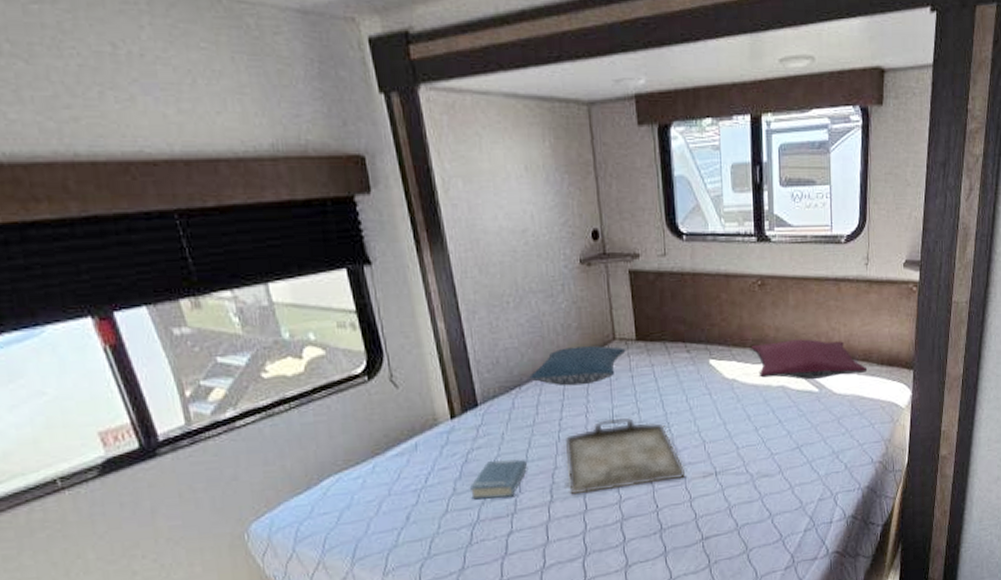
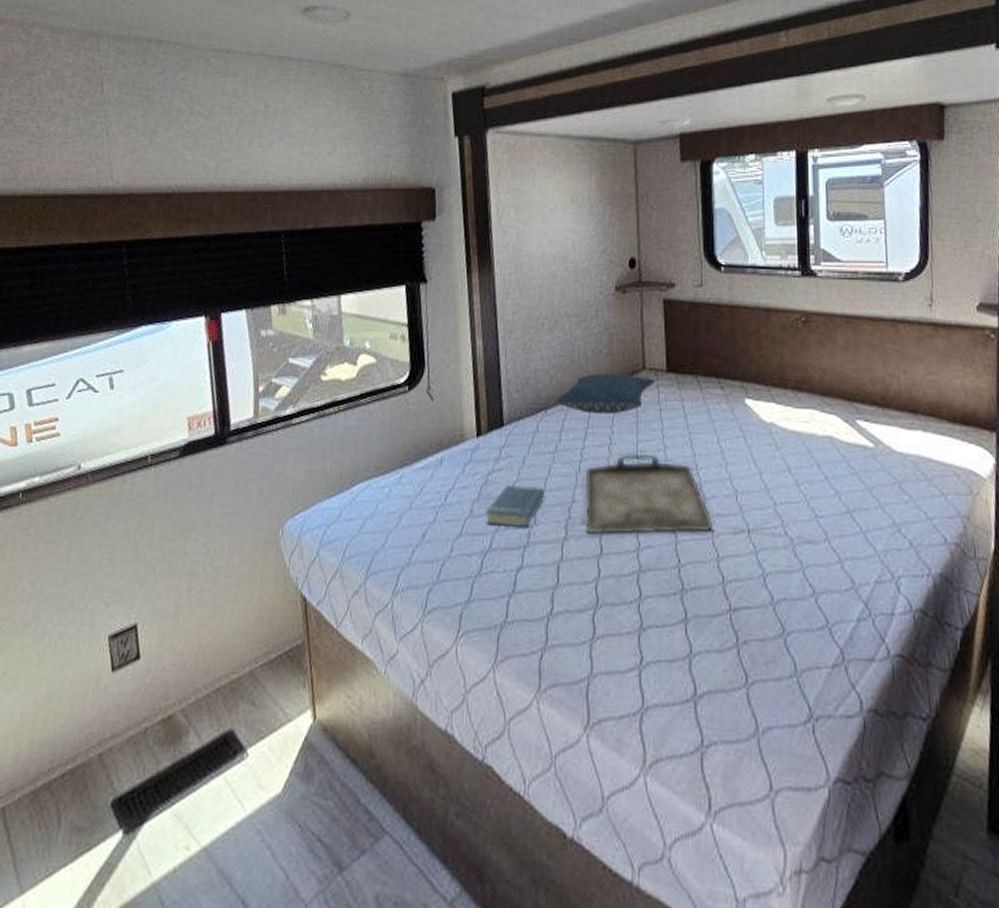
pillow: present [751,339,868,380] -> none [792,384,936,433]

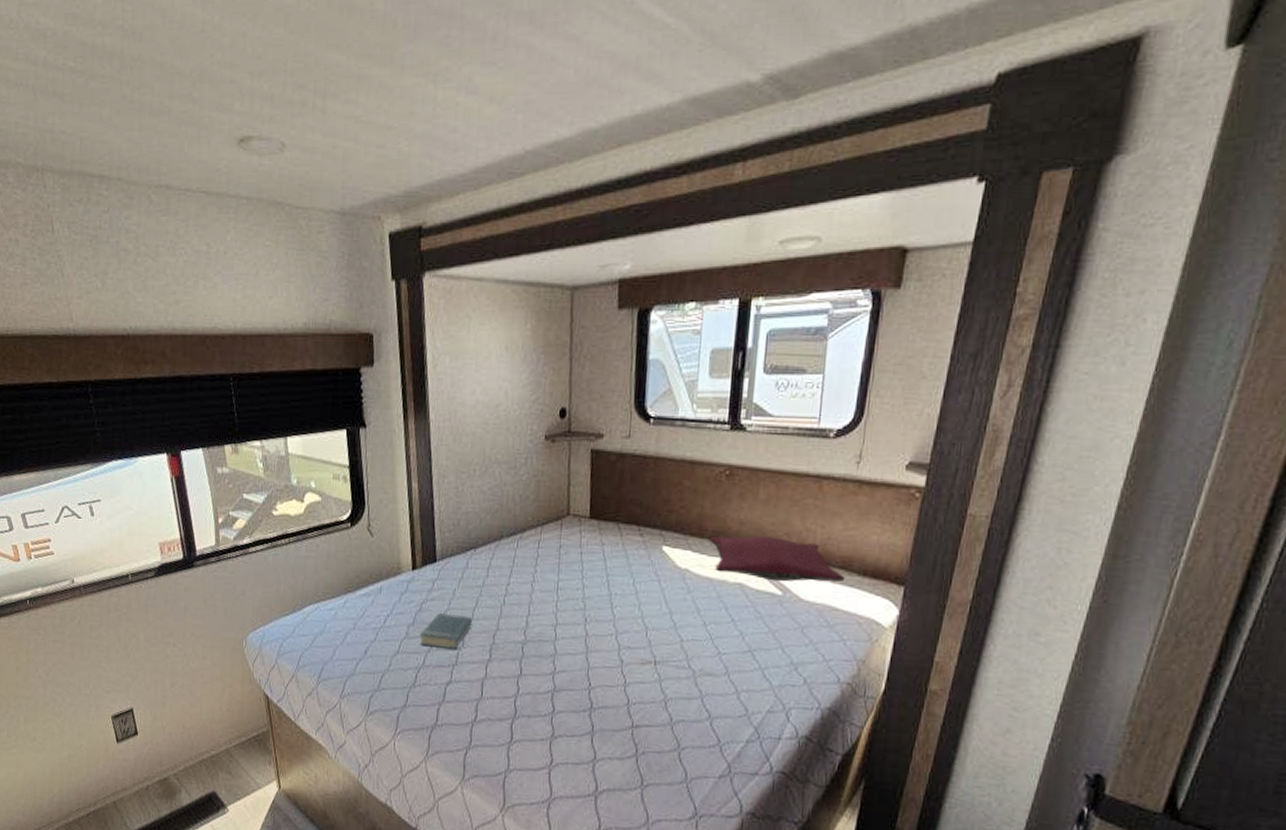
pillow: present [556,373,655,414] -> none [485,517,578,555]
serving tray: present [584,453,714,535] -> none [507,590,624,662]
pillow: none [792,384,936,433] -> present [709,535,845,582]

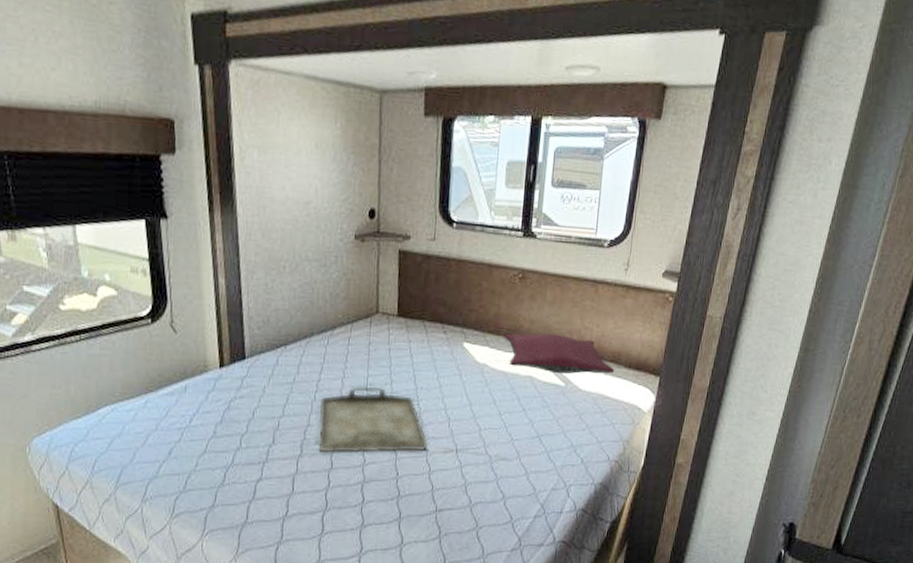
hardback book: present [419,613,473,650] -> none [228,410,284,447]
serving tray: none [507,590,624,662] -> present [318,386,429,453]

